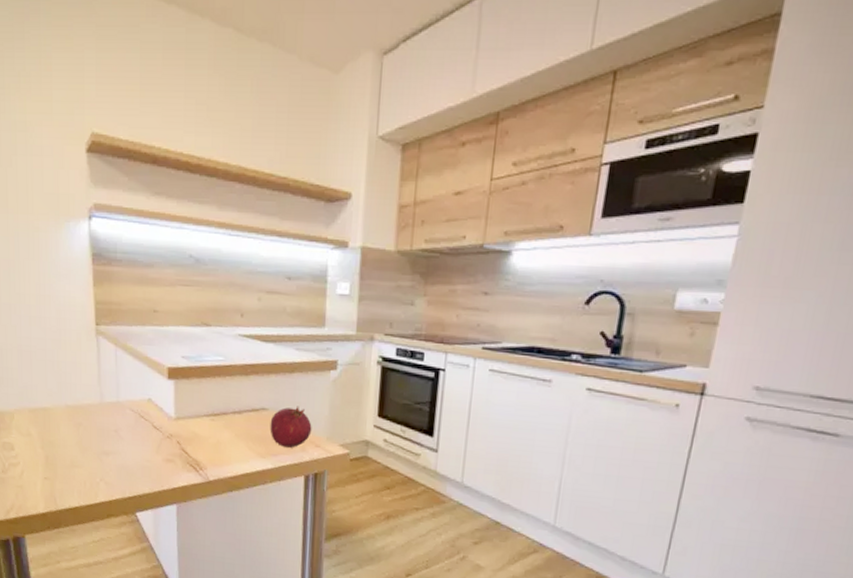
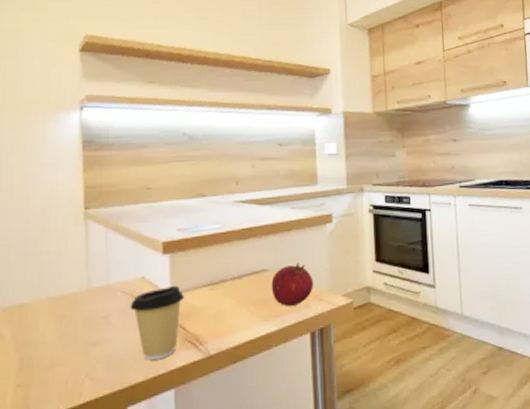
coffee cup: none [138,410,188,477] -> present [130,285,185,361]

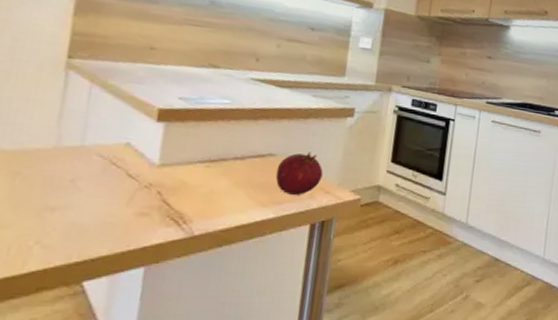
coffee cup: present [130,285,185,361] -> none [106,156,175,234]

